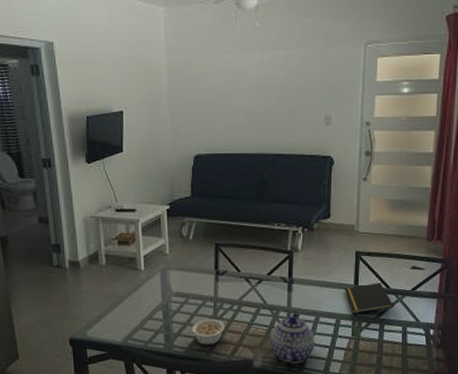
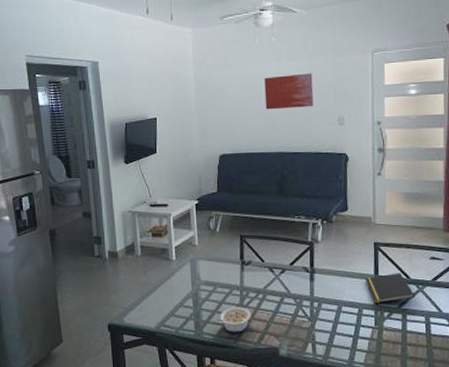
wall art: none [246,65,299,106] -> present [264,73,314,110]
teapot: present [270,312,315,364] -> none [294,301,339,353]

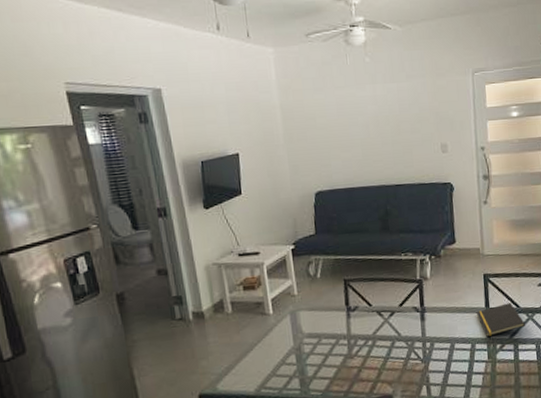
legume: present [216,307,251,333] -> none [323,356,361,386]
wall art: present [264,73,314,110] -> none [360,97,415,139]

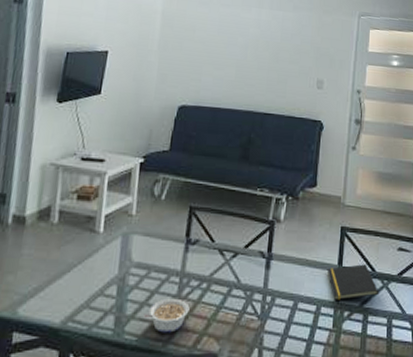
legume: none [323,356,361,386] -> present [143,298,190,333]

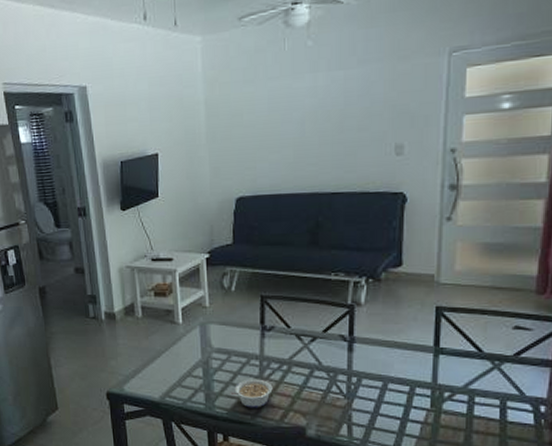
notepad: present [327,264,380,300] -> none [420,345,489,381]

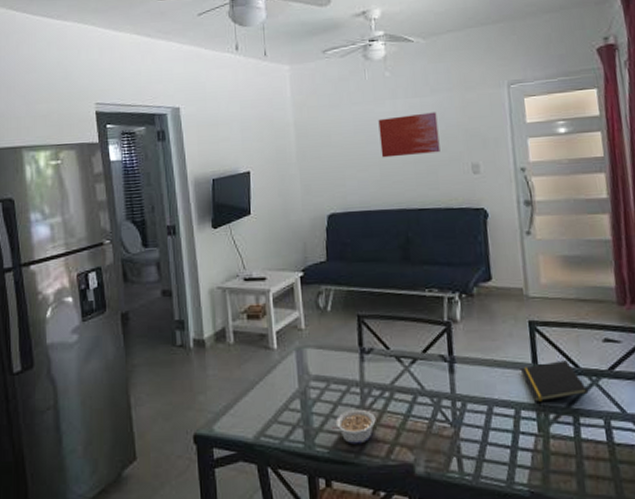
wall art: none [296,86,362,138] -> present [378,112,441,158]
notepad: none [420,345,489,381] -> present [520,360,589,402]

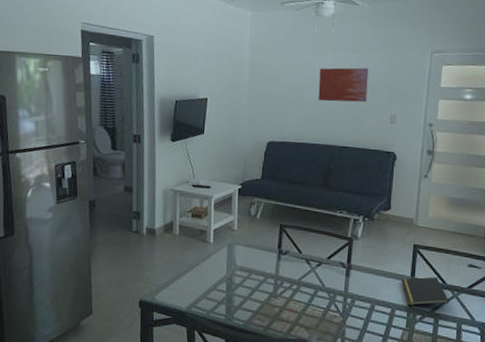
legume: present [331,409,376,444] -> none [248,295,284,321]

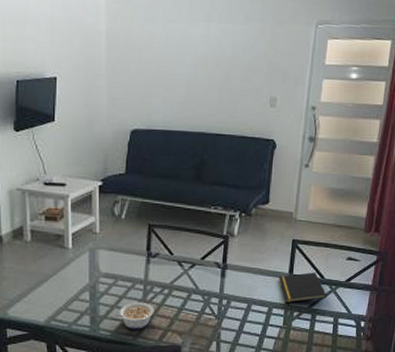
legume: none [248,295,284,321] -> present [115,302,154,329]
wall art: present [318,67,369,103] -> none [189,40,247,83]

